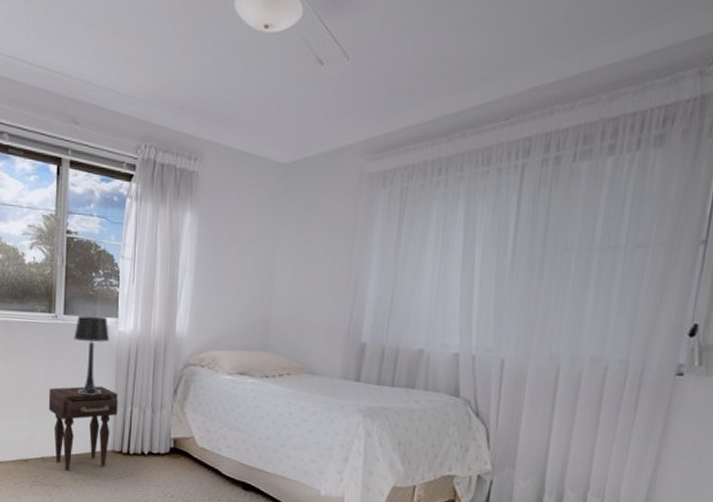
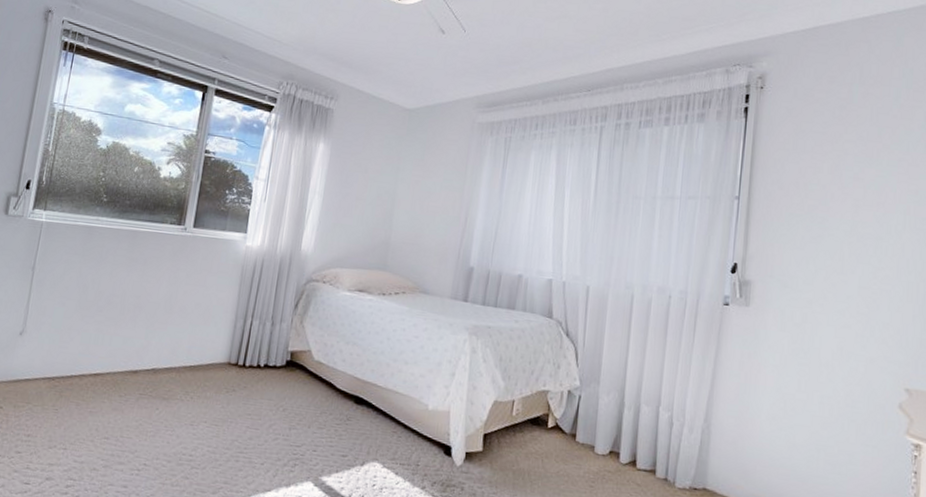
nightstand: present [48,386,118,471] -> none [166,297,240,384]
table lamp: present [73,315,109,396] -> none [198,229,237,307]

